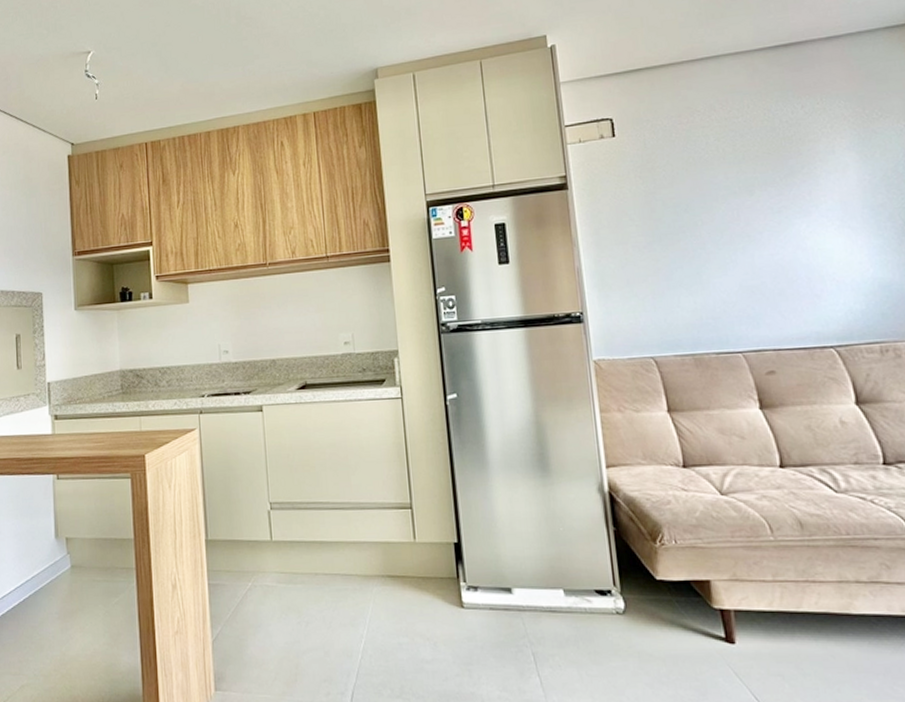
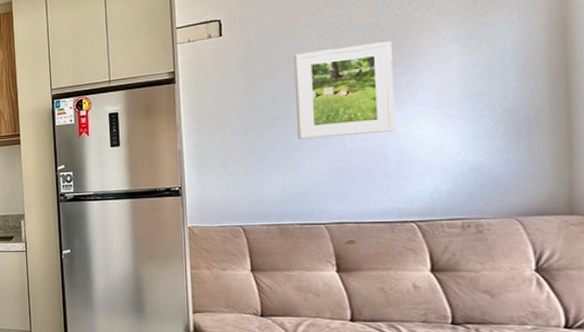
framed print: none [692,146,804,255] -> present [293,41,396,140]

